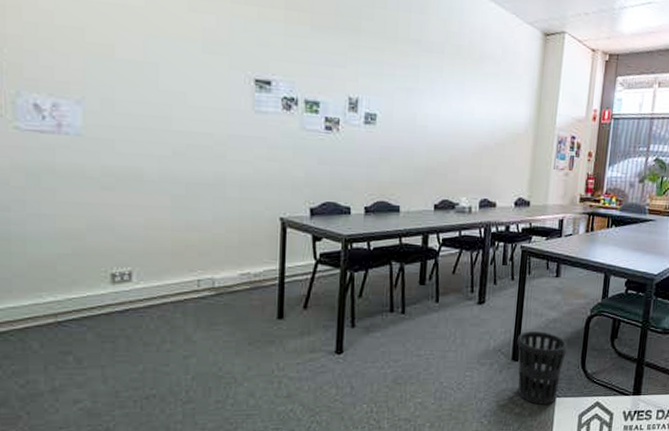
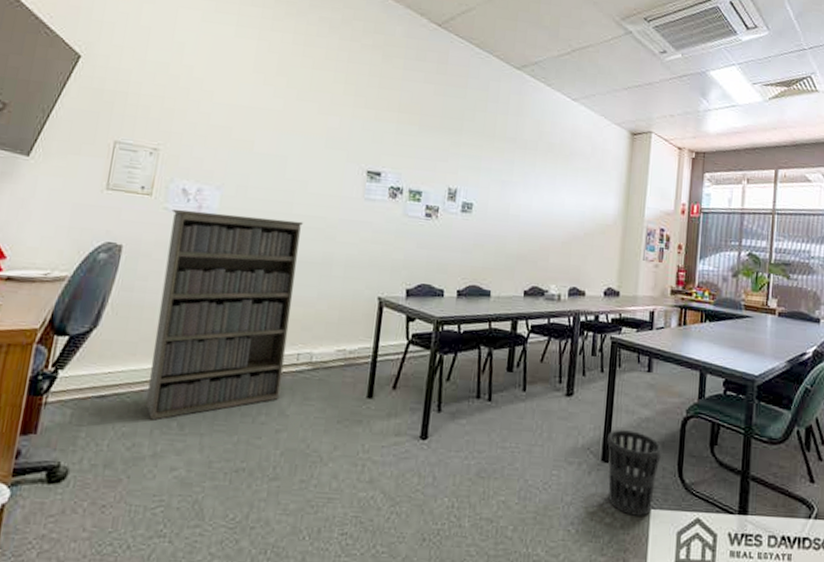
bookshelf: none [24,127,186,356] -> present [146,208,303,421]

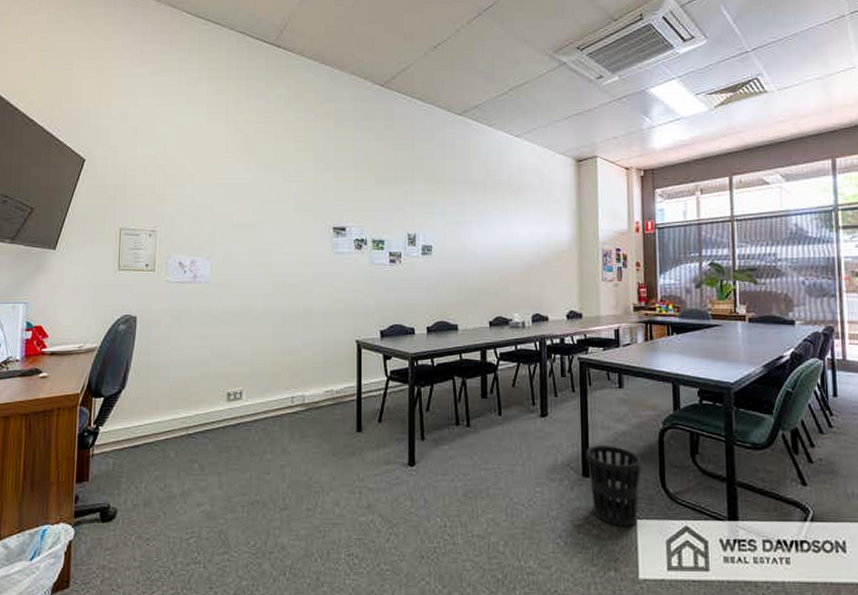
bookshelf: present [146,208,303,421] -> none [171,279,283,464]

